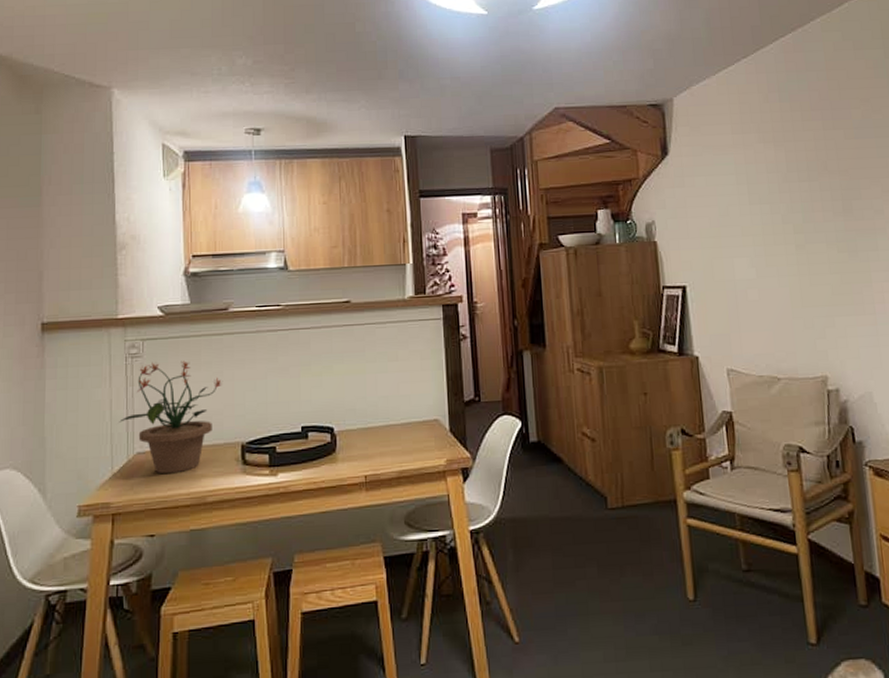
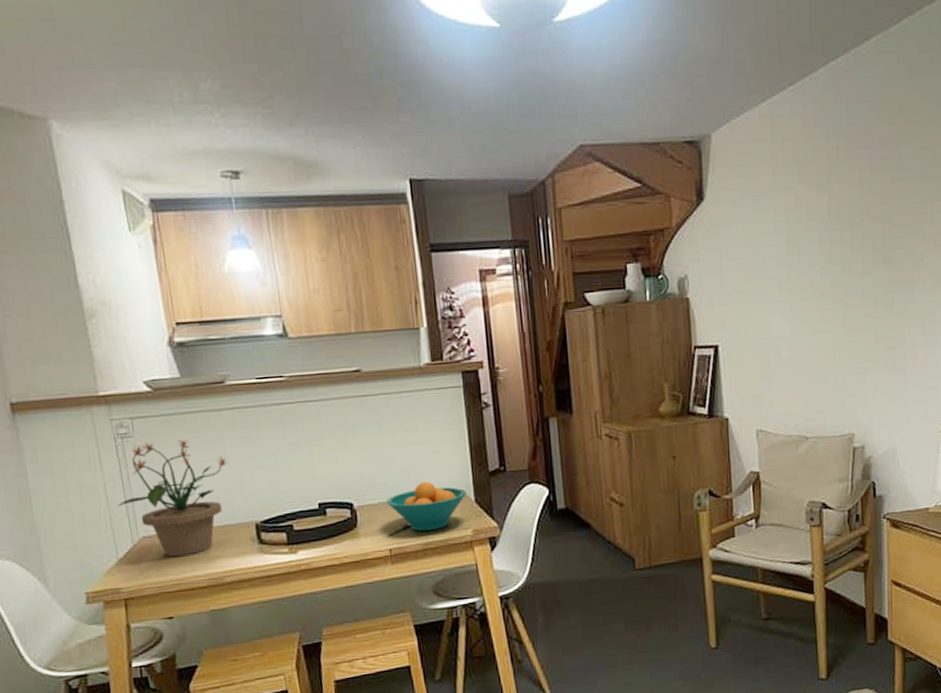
fruit bowl: none [365,409,442,459] -> present [386,481,467,532]

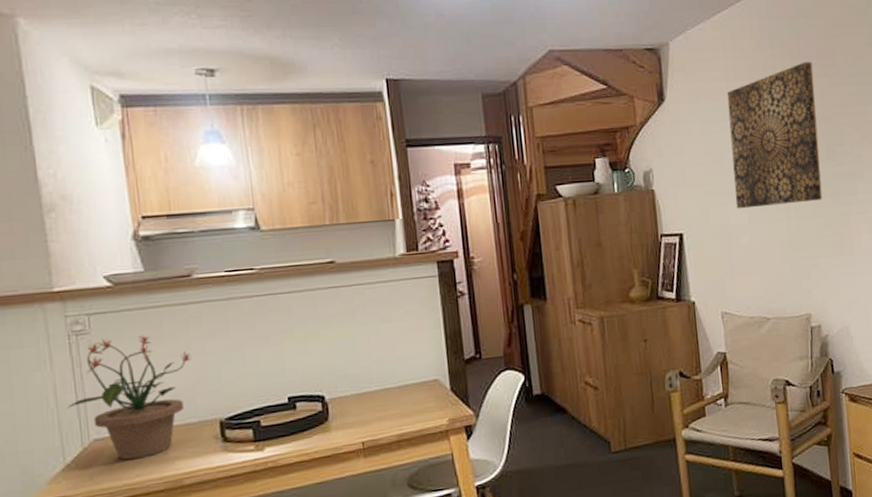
fruit bowl: present [386,481,467,532] -> none [359,371,442,423]
wall art: none [773,153,875,320] -> present [727,61,823,209]

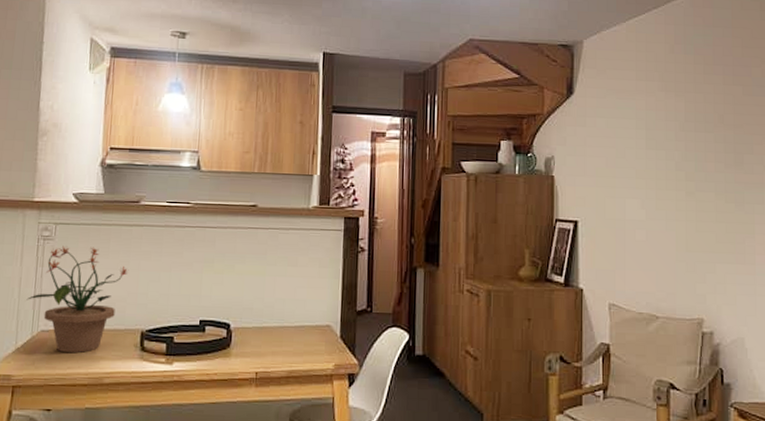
wall art: present [727,61,823,209] -> none [634,69,727,206]

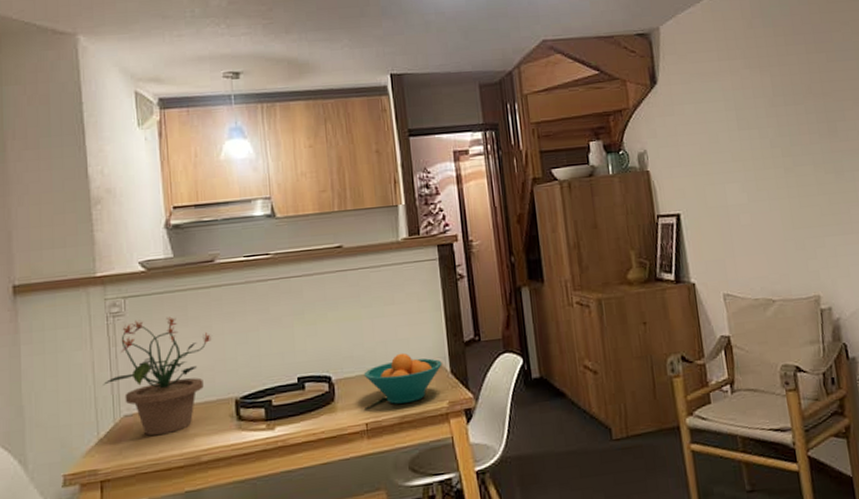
fruit bowl: none [260,312,334,359] -> present [363,353,442,404]

